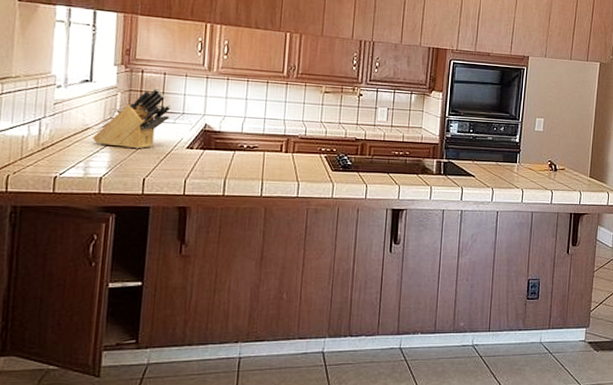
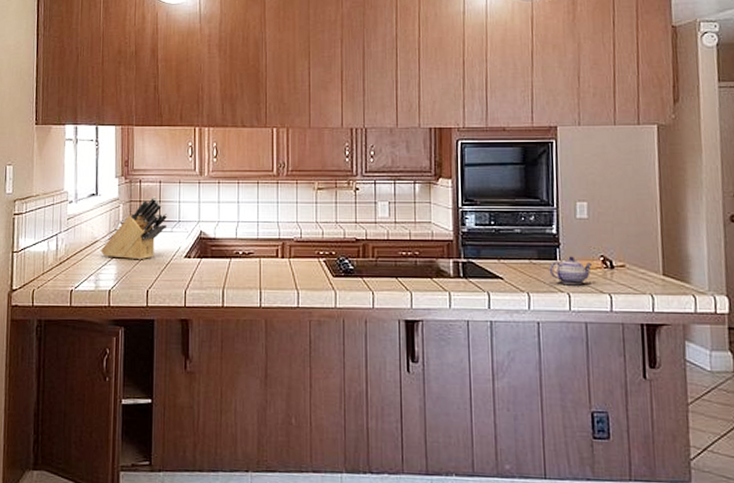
teapot: none [510,160,542,184] -> present [549,256,593,286]

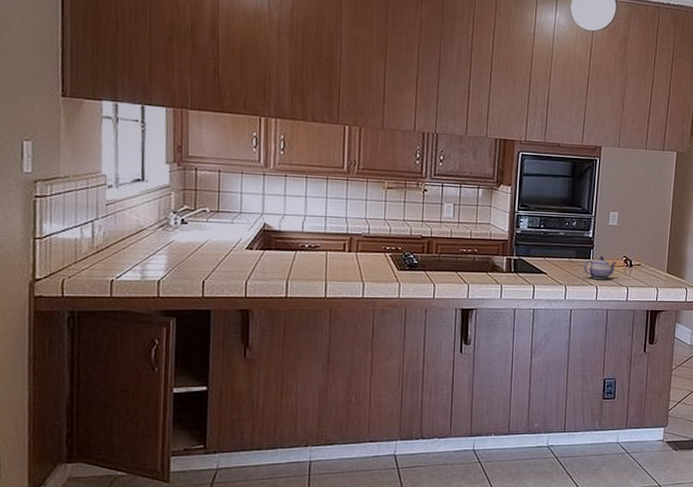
knife block: present [101,196,168,260] -> none [148,186,228,251]

